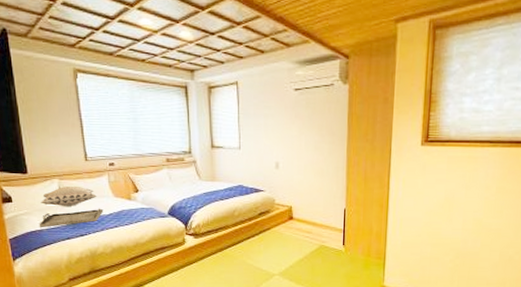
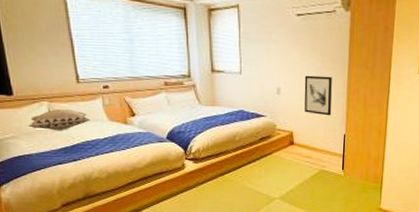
serving tray: present [39,208,104,227] -> none [27,132,98,152]
wall art: none [303,149,332,190] -> present [304,75,333,116]

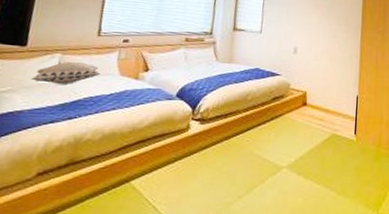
wall art: present [304,75,333,116] -> none [319,36,346,77]

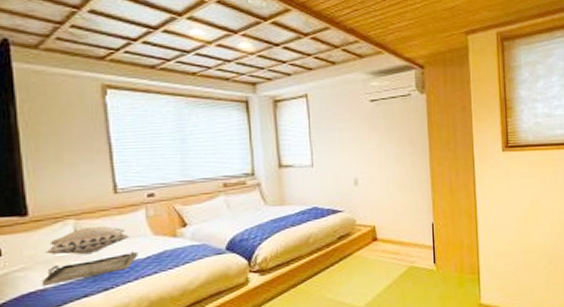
serving tray: none [20,87,104,108] -> present [41,251,139,286]

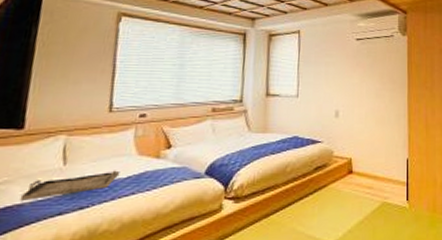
decorative pillow: present [46,226,129,255] -> none [32,143,115,170]

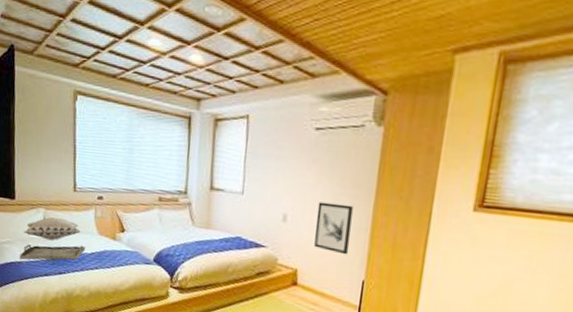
decorative pillow: none [32,143,115,170] -> present [24,216,81,240]
wall art: none [363,97,393,139] -> present [314,201,353,255]

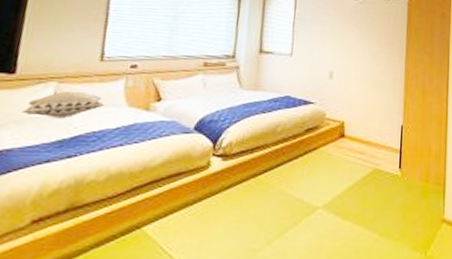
serving tray: present [19,244,86,260] -> none [9,120,109,146]
wall art: present [314,201,353,255] -> none [358,59,389,104]

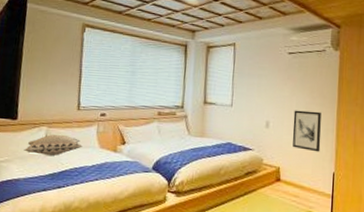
wall art: none [358,59,389,104] -> present [292,110,322,152]

